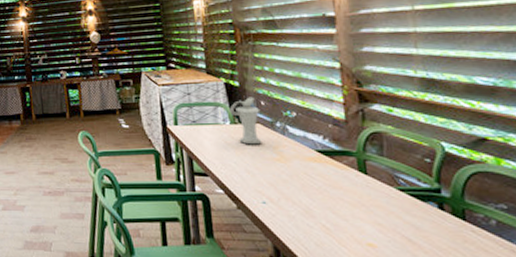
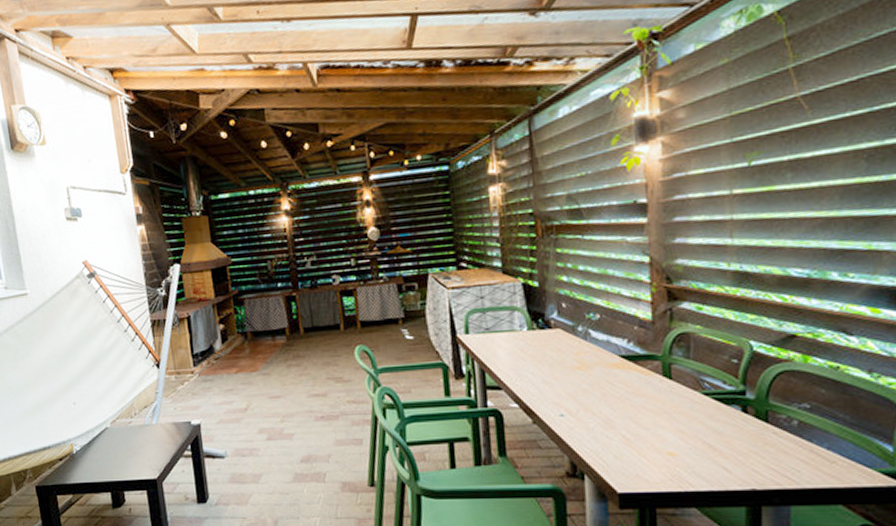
pitcher: present [229,97,262,145] -> none [527,298,562,353]

